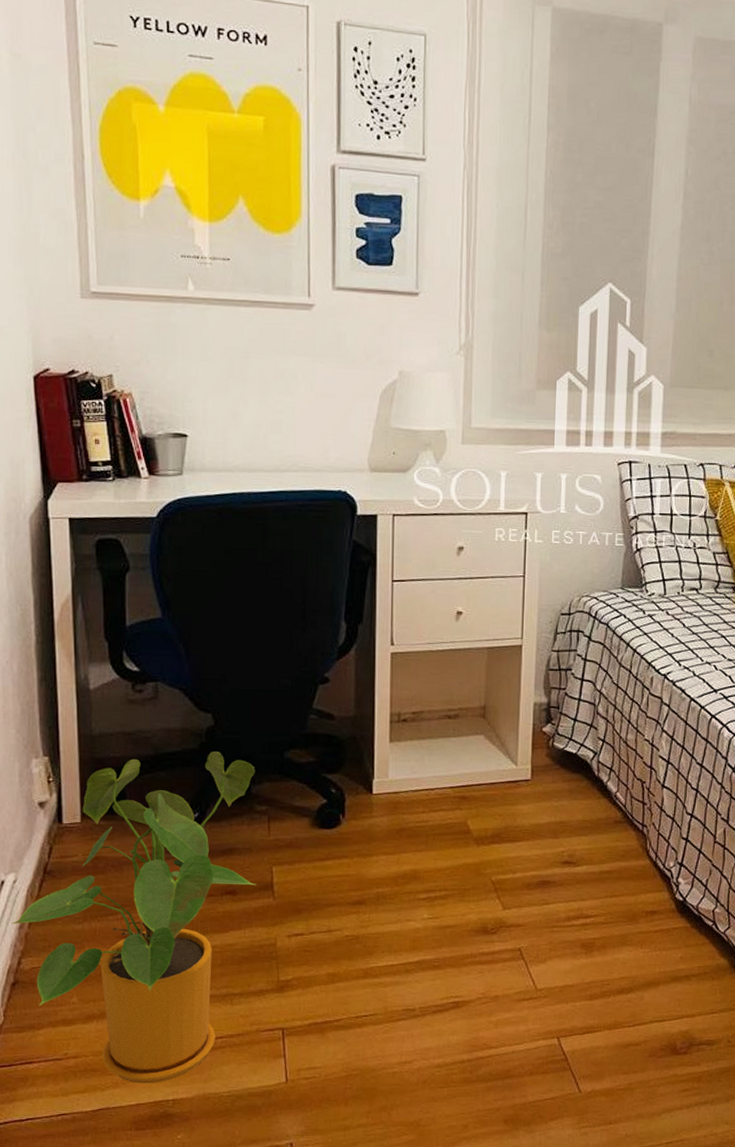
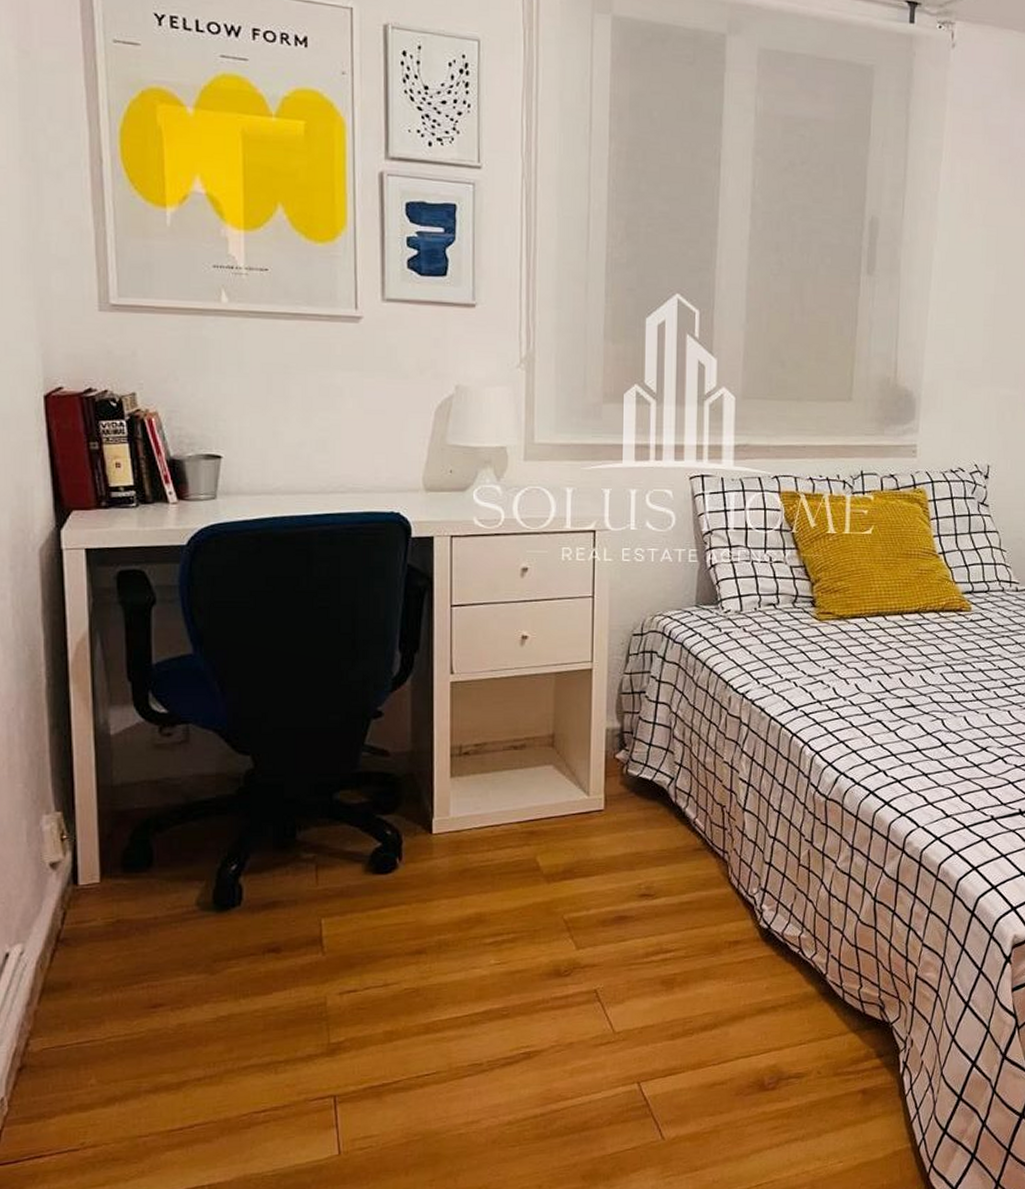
house plant: present [11,751,257,1084] -> none [17,797,303,1170]

